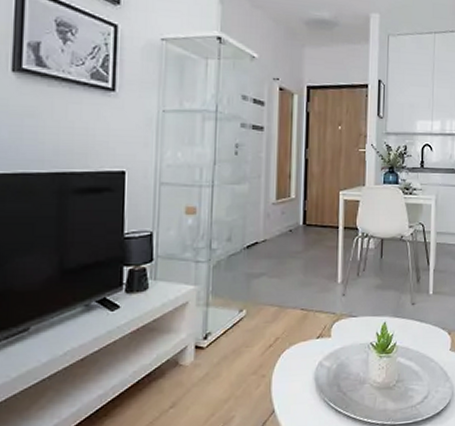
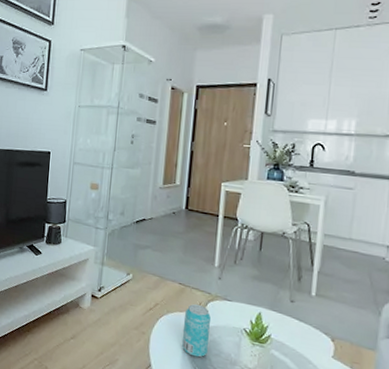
beverage can: none [309,328,338,387] -> present [182,303,212,358]

